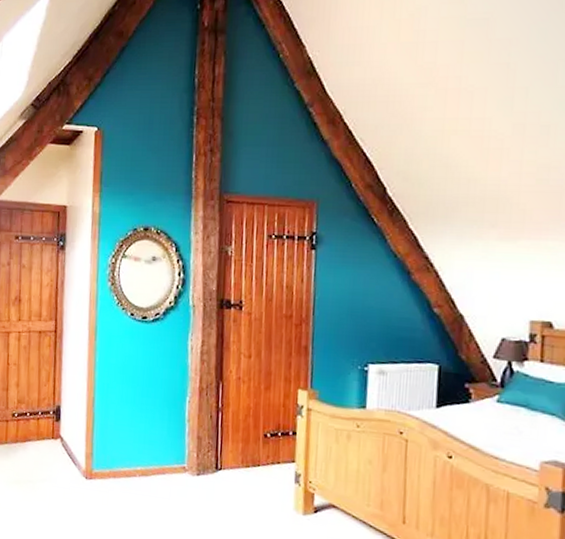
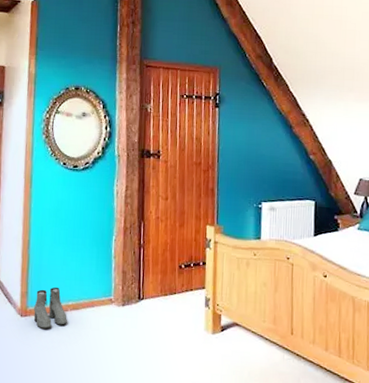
boots: none [99,449,136,495] -> present [34,287,67,329]

